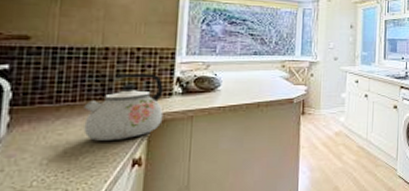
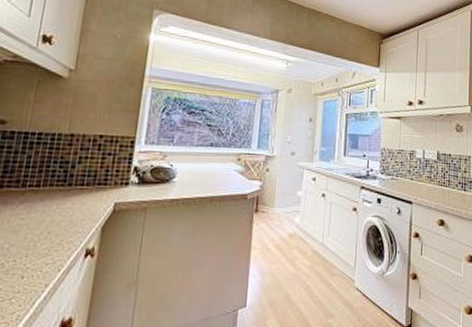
kettle: present [83,74,164,141] -> none [43,160,121,228]

